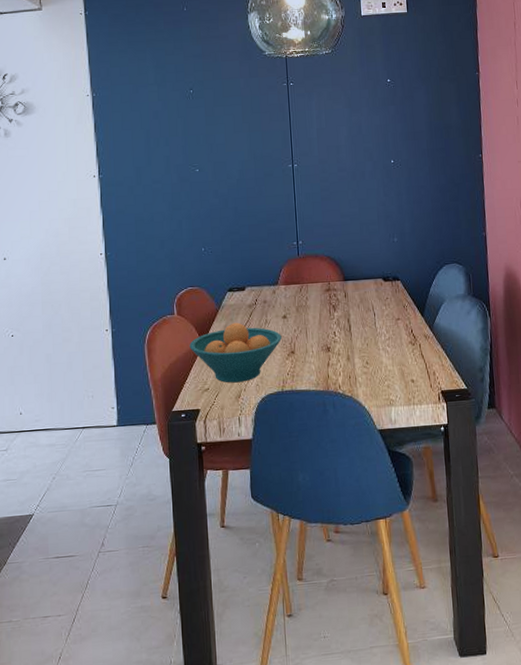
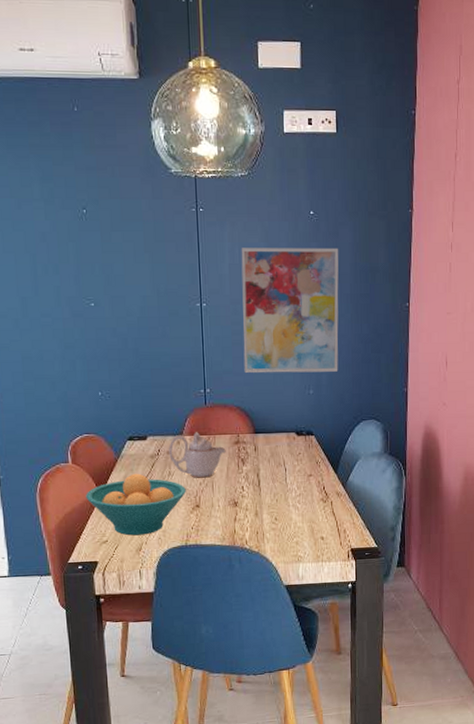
teapot: none [265,281,318,325] -> present [169,432,226,478]
wall art: none [327,109,420,225] -> present [241,247,339,373]

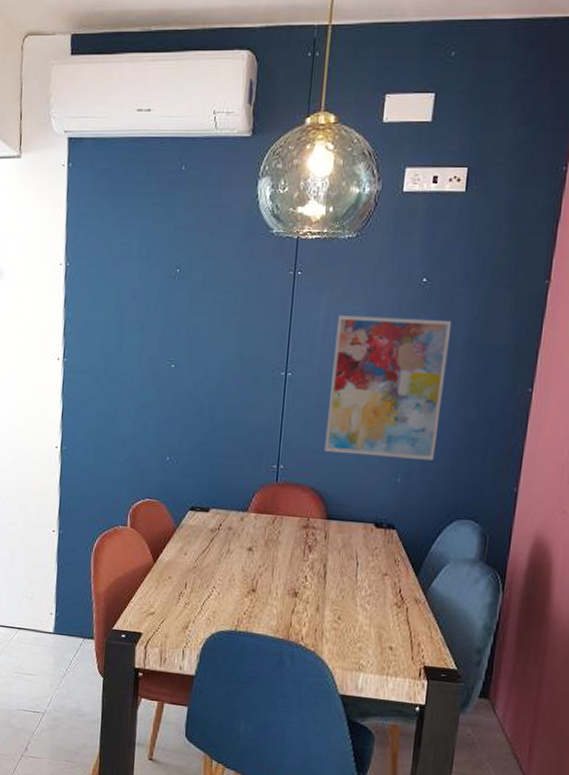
fruit bowl: present [86,473,186,536] -> none [139,546,244,613]
teapot: present [169,432,226,478] -> none [230,510,293,561]

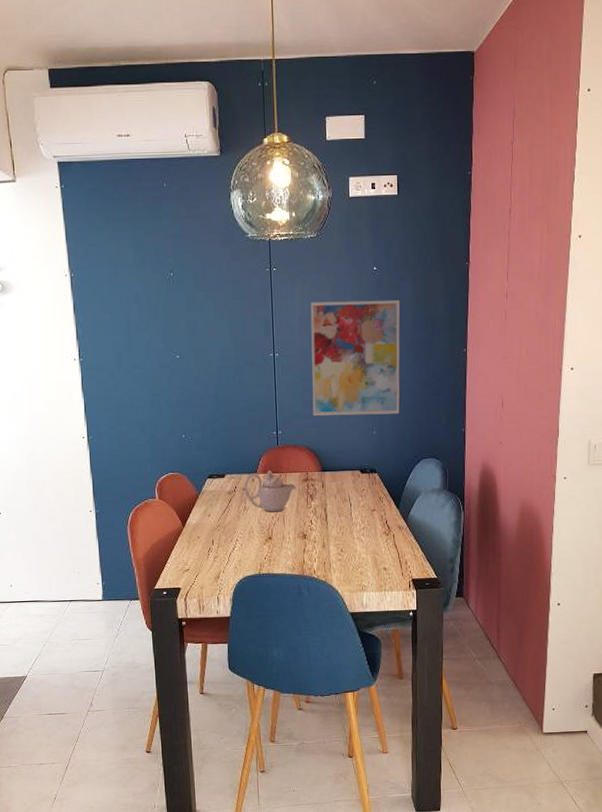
teapot: none [230,510,293,561] -> present [244,470,296,513]

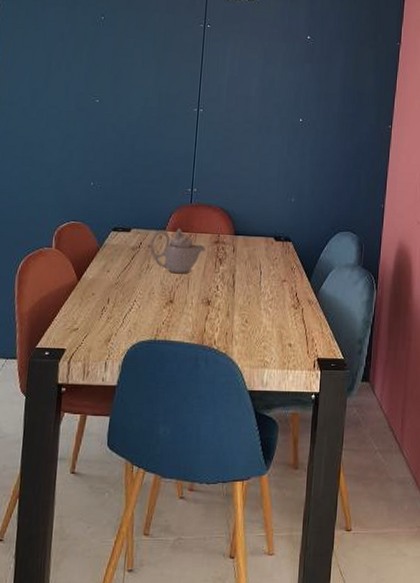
wall art: present [310,299,400,416] -> none [231,62,331,183]

